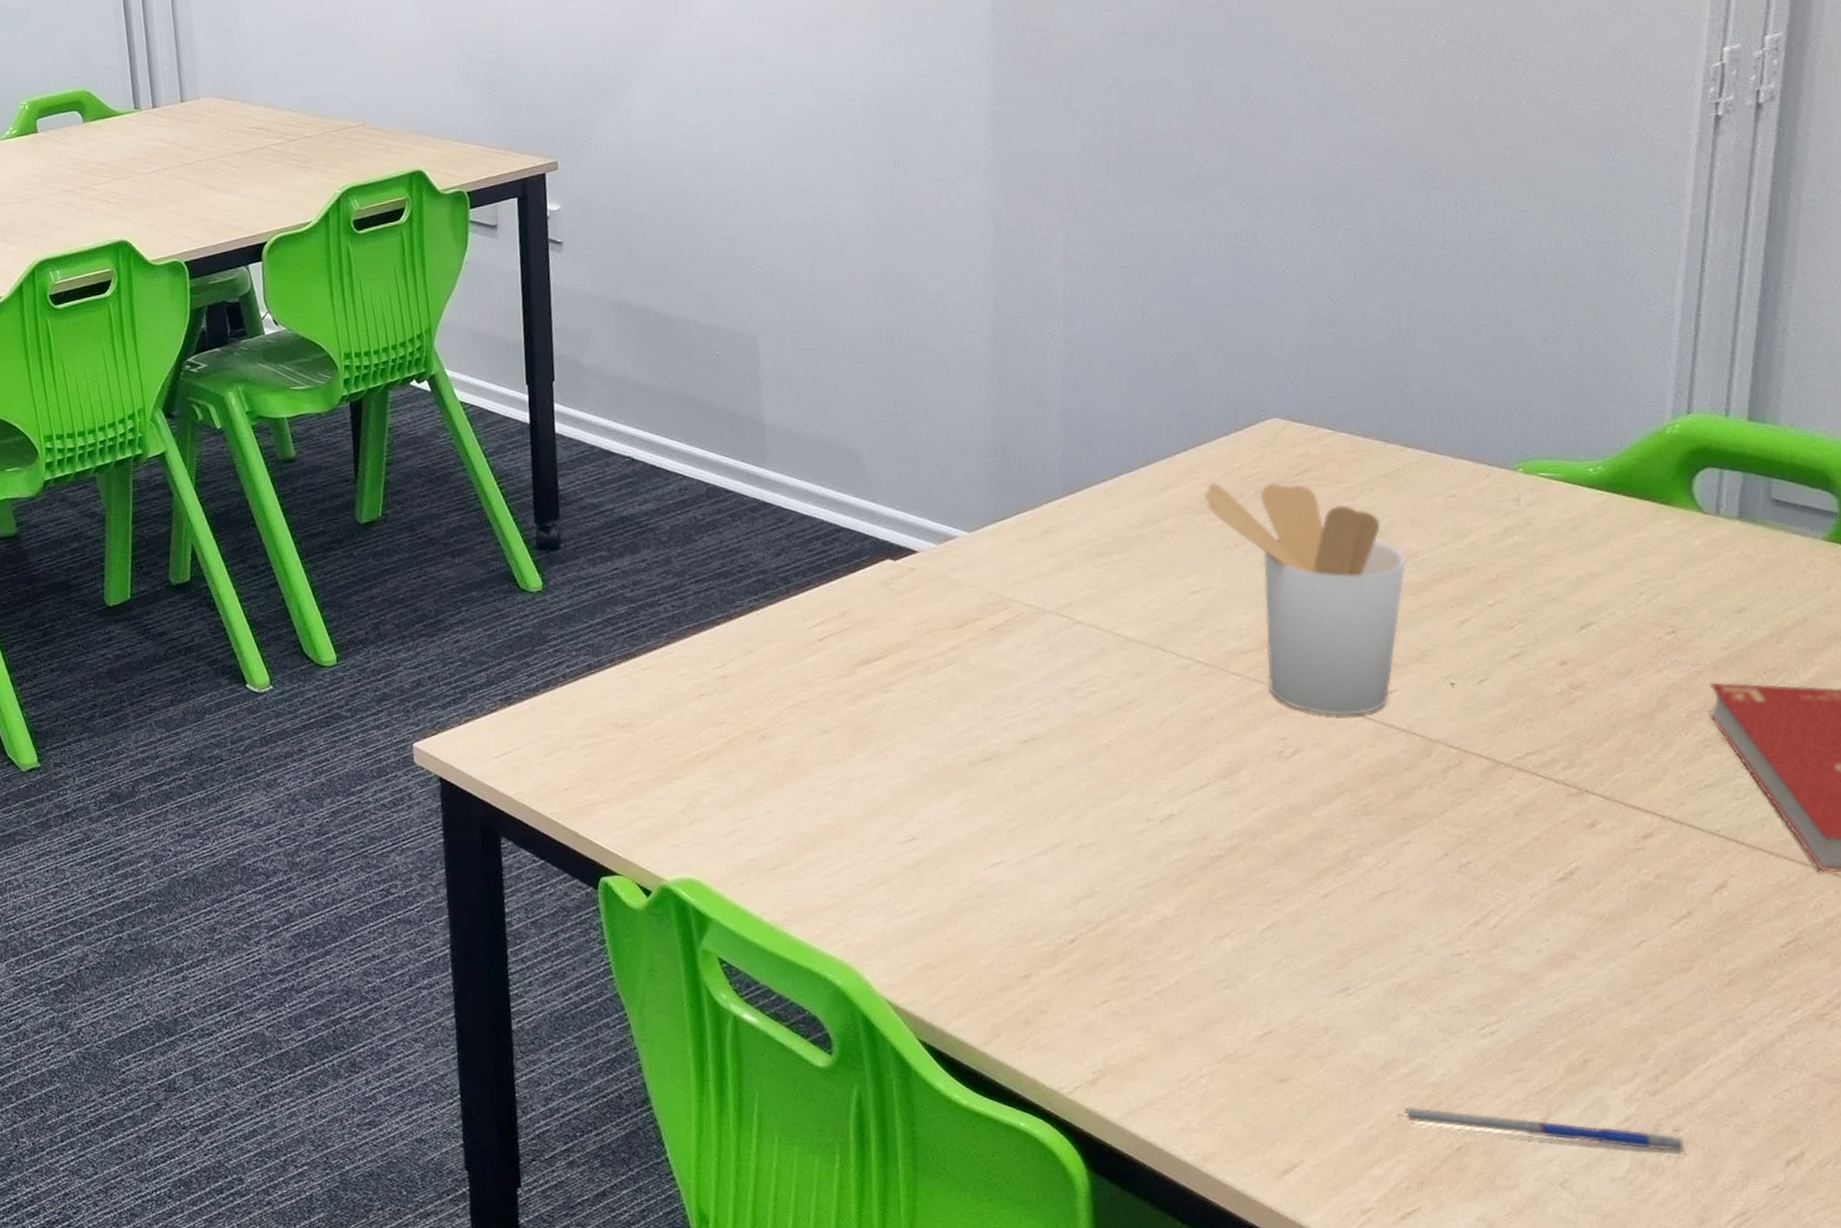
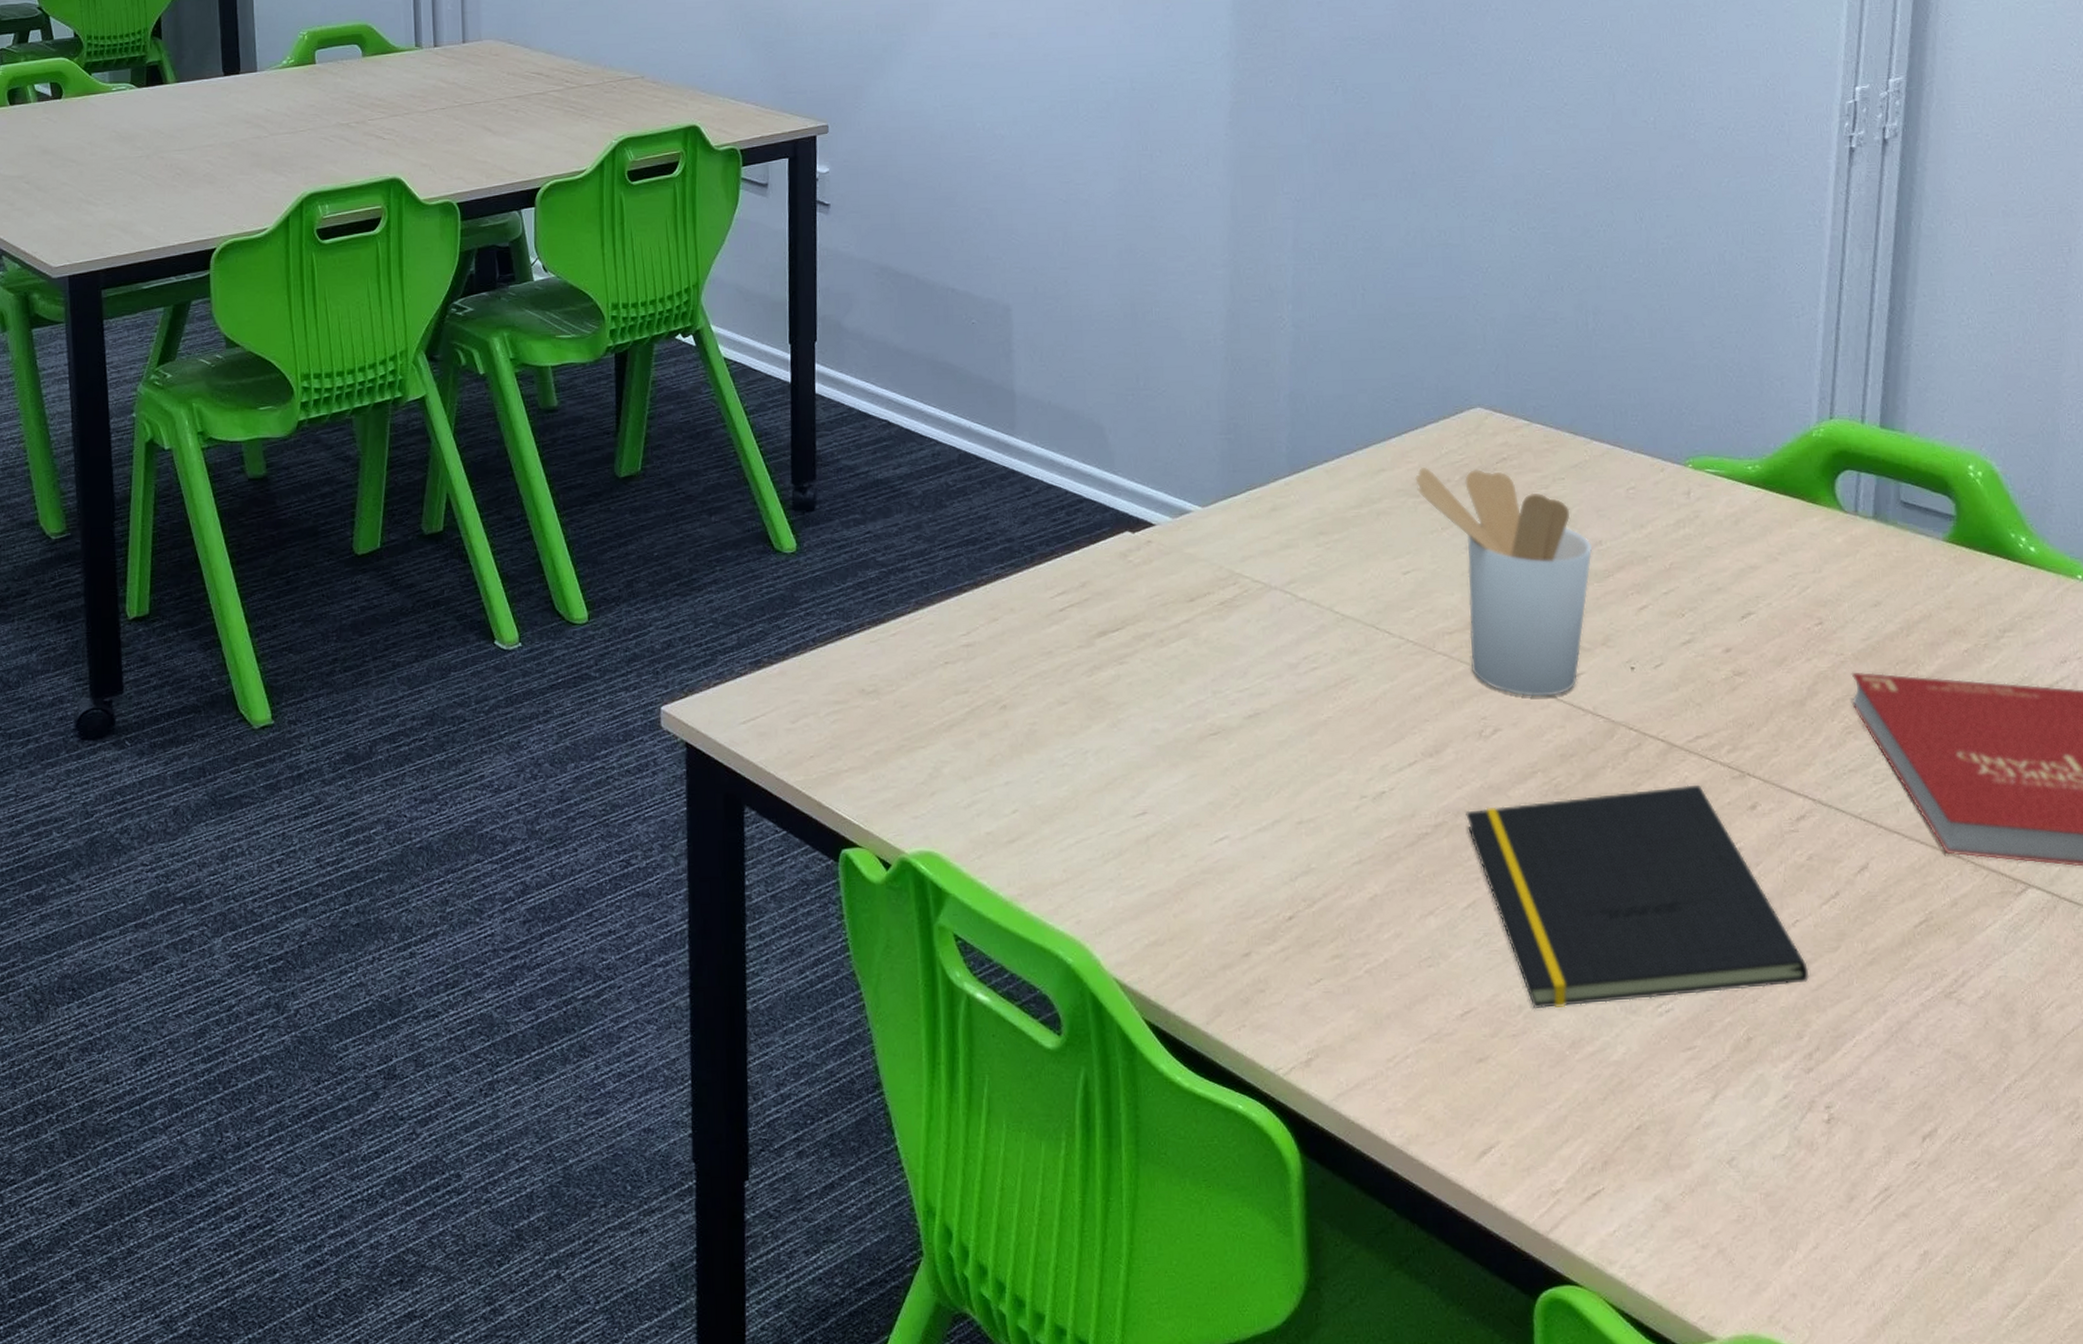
notepad: none [1263,803,1657,1030] -> present [1466,784,1810,1008]
pen: present [1398,1106,1686,1156] -> none [1584,1085,1837,1133]

